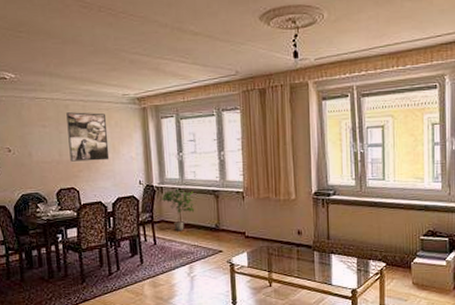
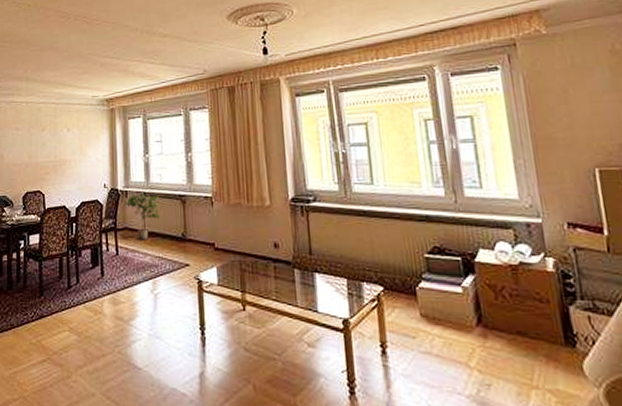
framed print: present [66,112,110,162] -> none [39,114,76,164]

